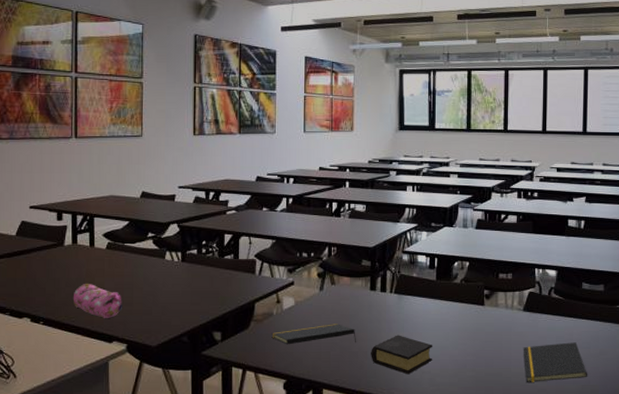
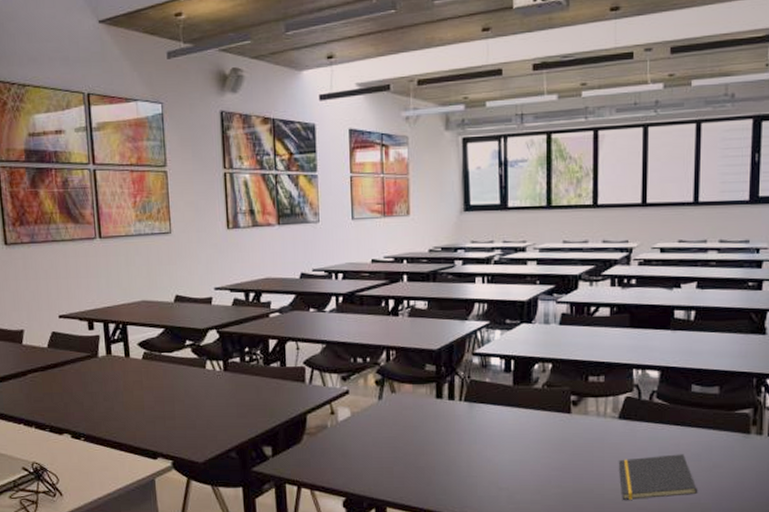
pencil case: present [72,284,122,318] -> none [112,397,164,433]
notepad: present [272,324,356,345] -> none [327,436,422,460]
book: present [371,335,433,375] -> none [439,447,511,492]

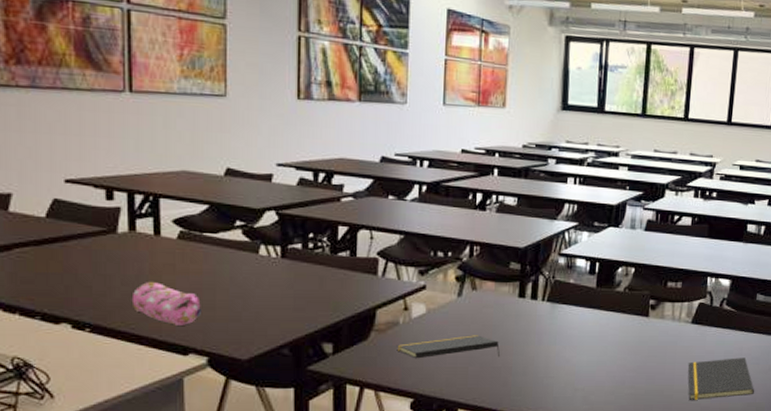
pencil case: none [112,397,164,433] -> present [131,282,201,325]
notepad: none [327,436,422,460] -> present [397,335,500,359]

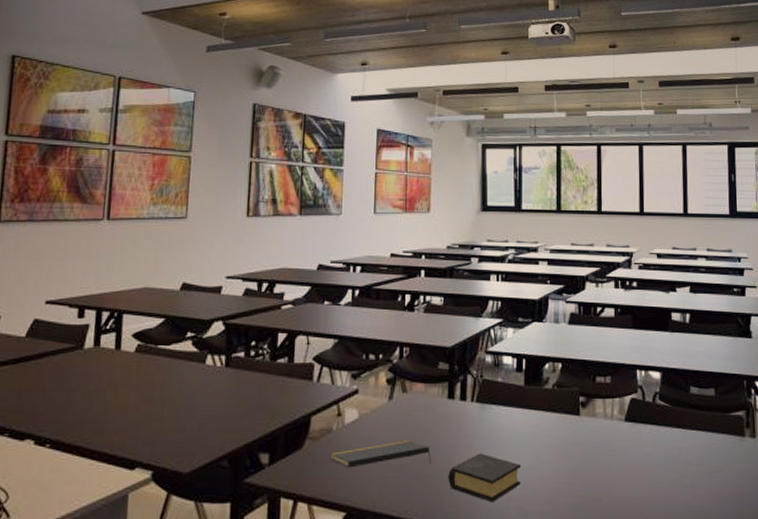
pencil case: present [131,282,201,325] -> none [89,396,150,439]
book: none [516,348,589,393] -> present [448,453,522,503]
notepad: present [688,358,755,400] -> none [625,458,702,509]

